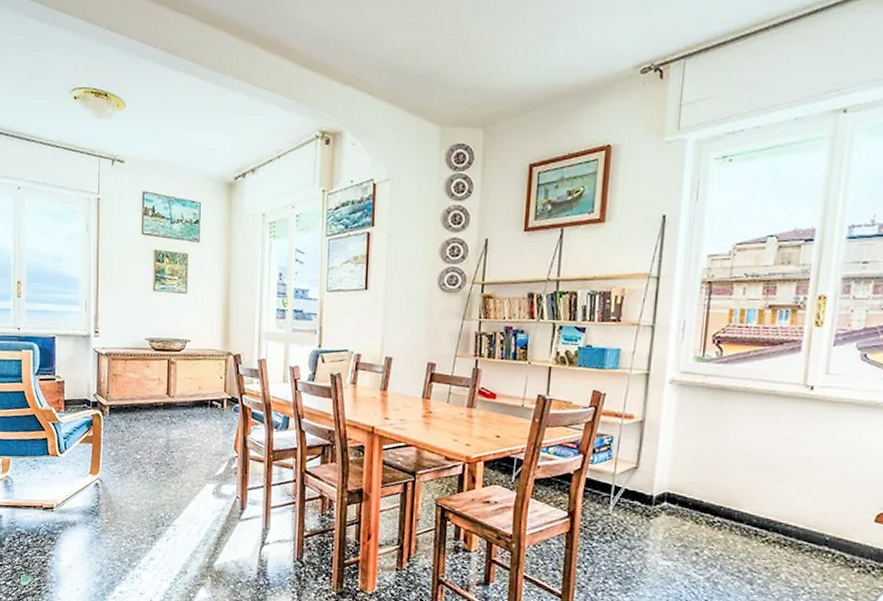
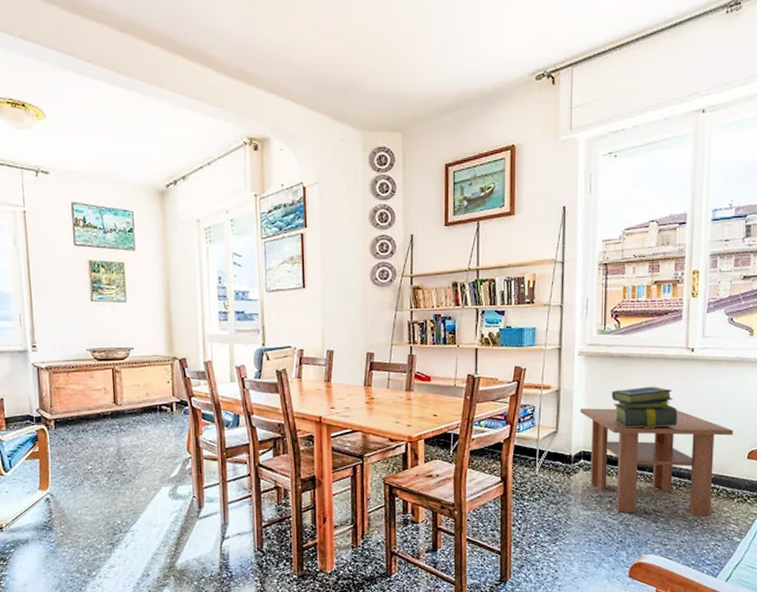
coffee table: none [667,444,858,585] -> present [580,408,733,516]
stack of books: none [706,425,788,475] -> present [611,386,678,428]

